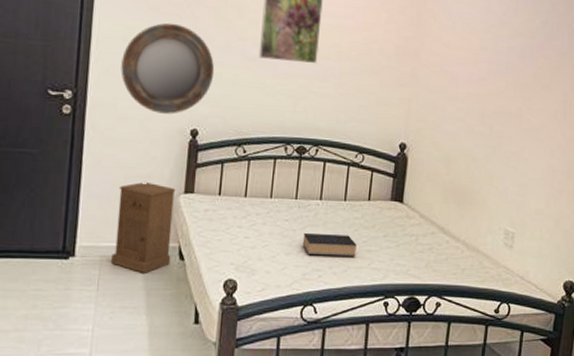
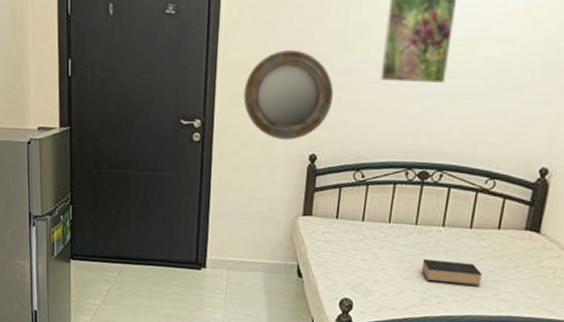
nightstand: present [111,181,176,273] -> none [237,203,295,287]

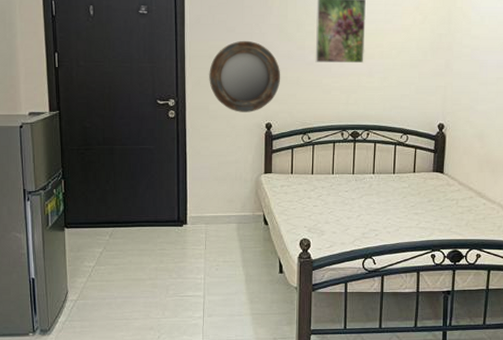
book: present [421,258,482,286] -> none [360,200,406,219]

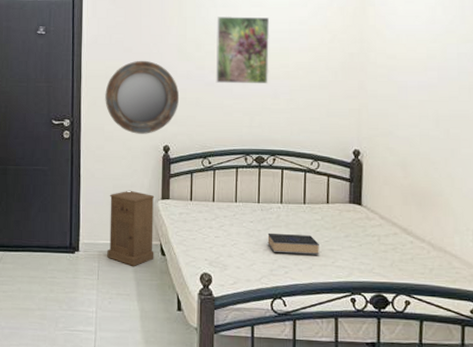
nightstand: none [214,166,258,236] -> present [107,190,155,266]
book: none [360,200,406,219] -> present [267,232,319,255]

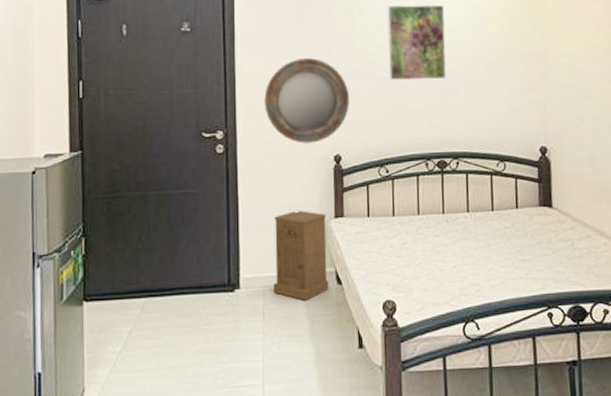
book: present [267,232,319,255] -> none [455,246,512,270]

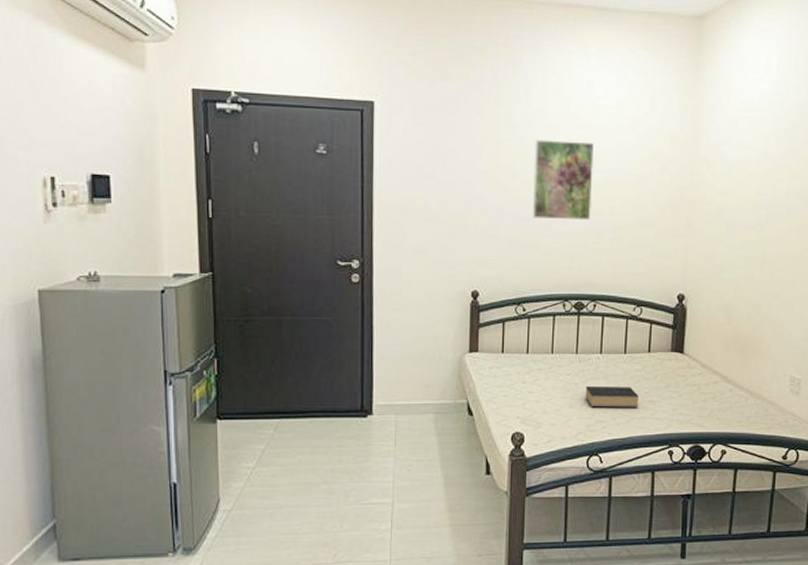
home mirror: present [264,57,350,143] -> none [402,189,491,278]
nightstand: present [273,210,329,300] -> none [406,342,461,428]
book: none [455,246,512,270] -> present [585,385,639,408]

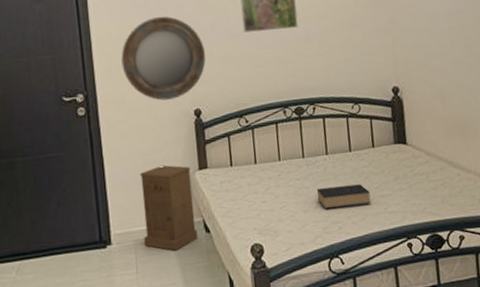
home mirror: none [402,189,491,278] -> present [121,16,206,101]
nightstand: none [406,342,461,428] -> present [139,164,198,251]

